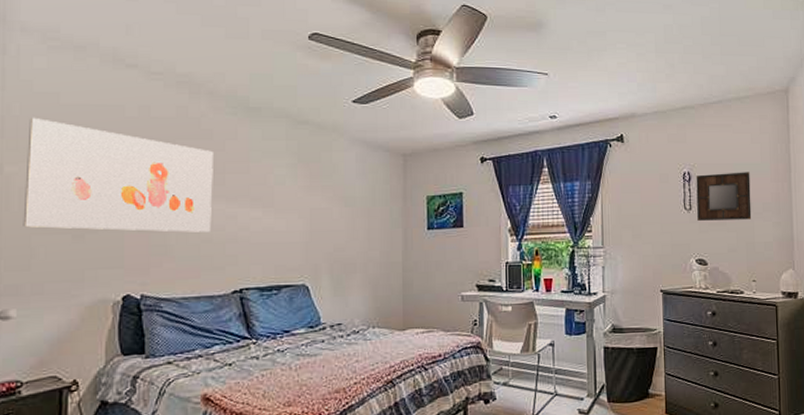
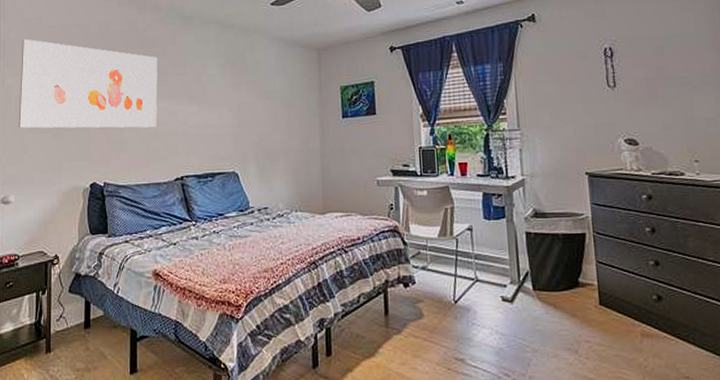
home mirror: present [696,172,752,221] -> none [619,43,689,98]

